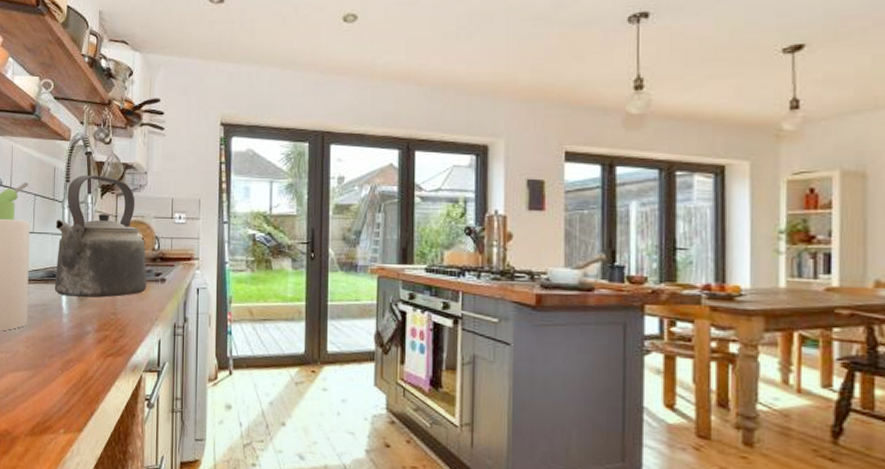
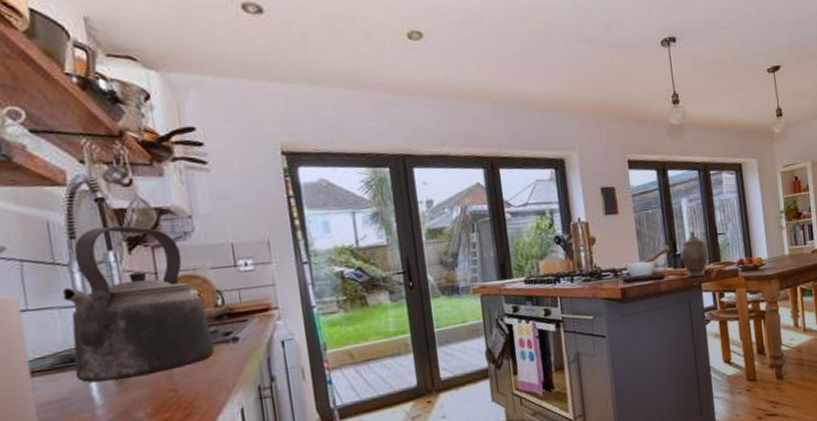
teapot: none [619,239,660,297] -> present [680,230,709,277]

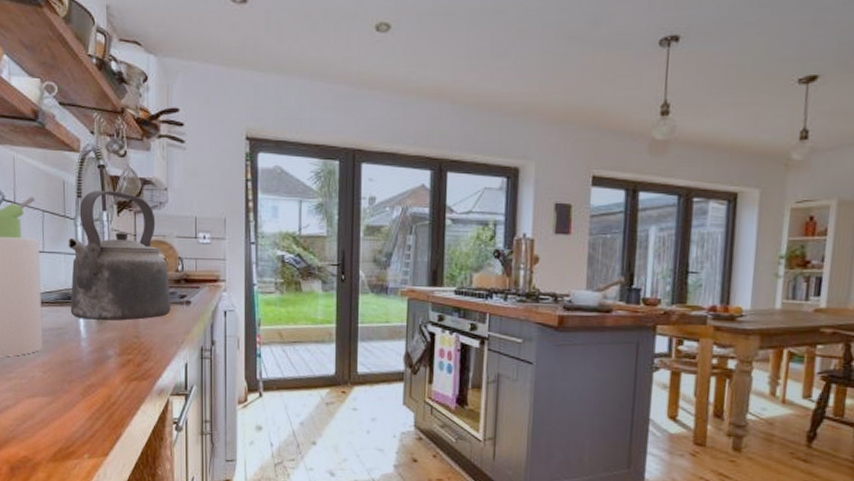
teapot: present [680,230,709,277] -> none [636,263,673,318]

